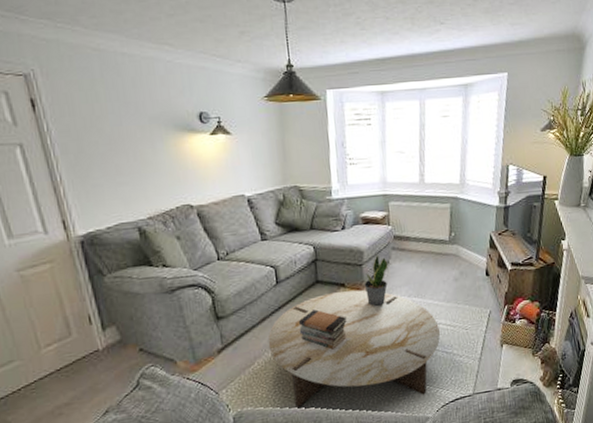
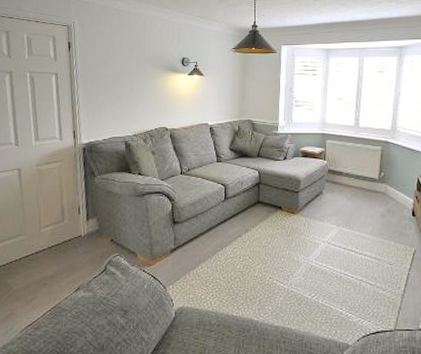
coffee table: present [268,290,440,408] -> none [212,214,365,322]
book stack: present [298,309,347,350] -> none [239,226,281,265]
potted plant: present [364,255,388,307] -> none [299,185,321,231]

